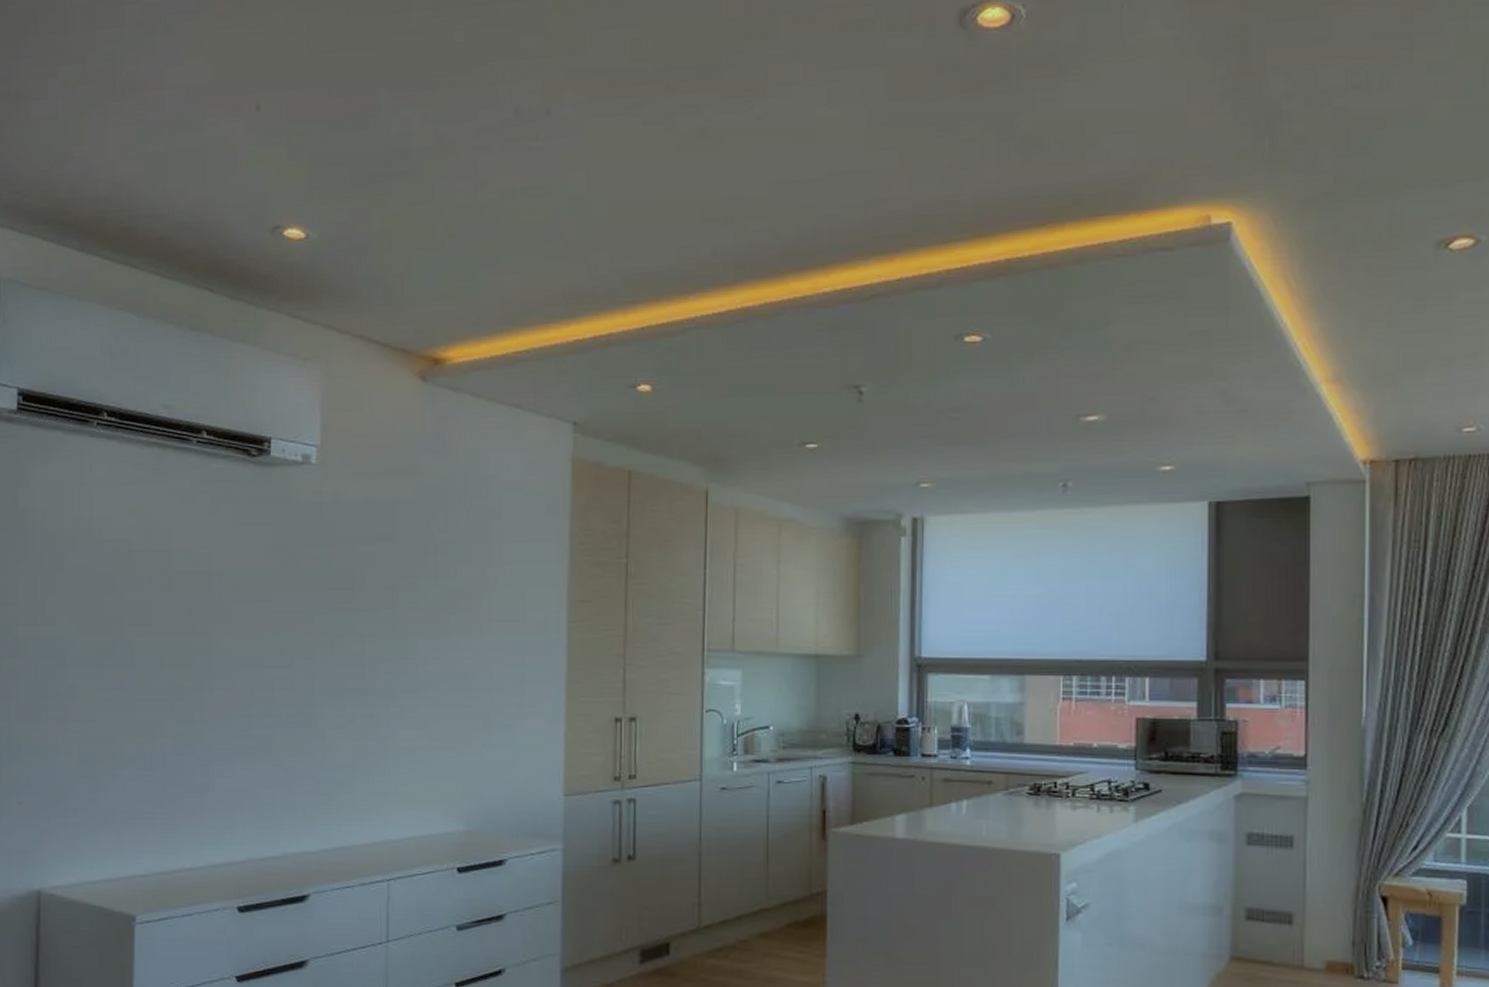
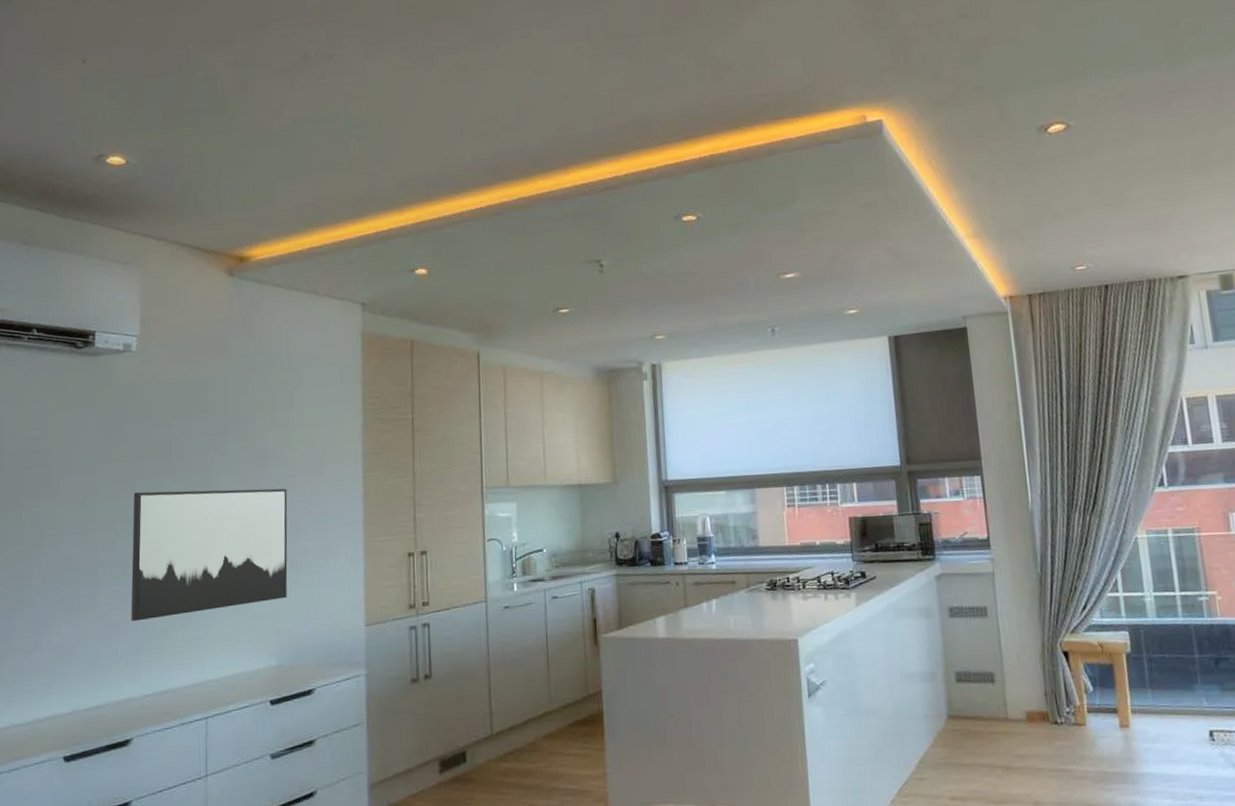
wall art: none [309,625,482,769] -> present [131,488,288,622]

